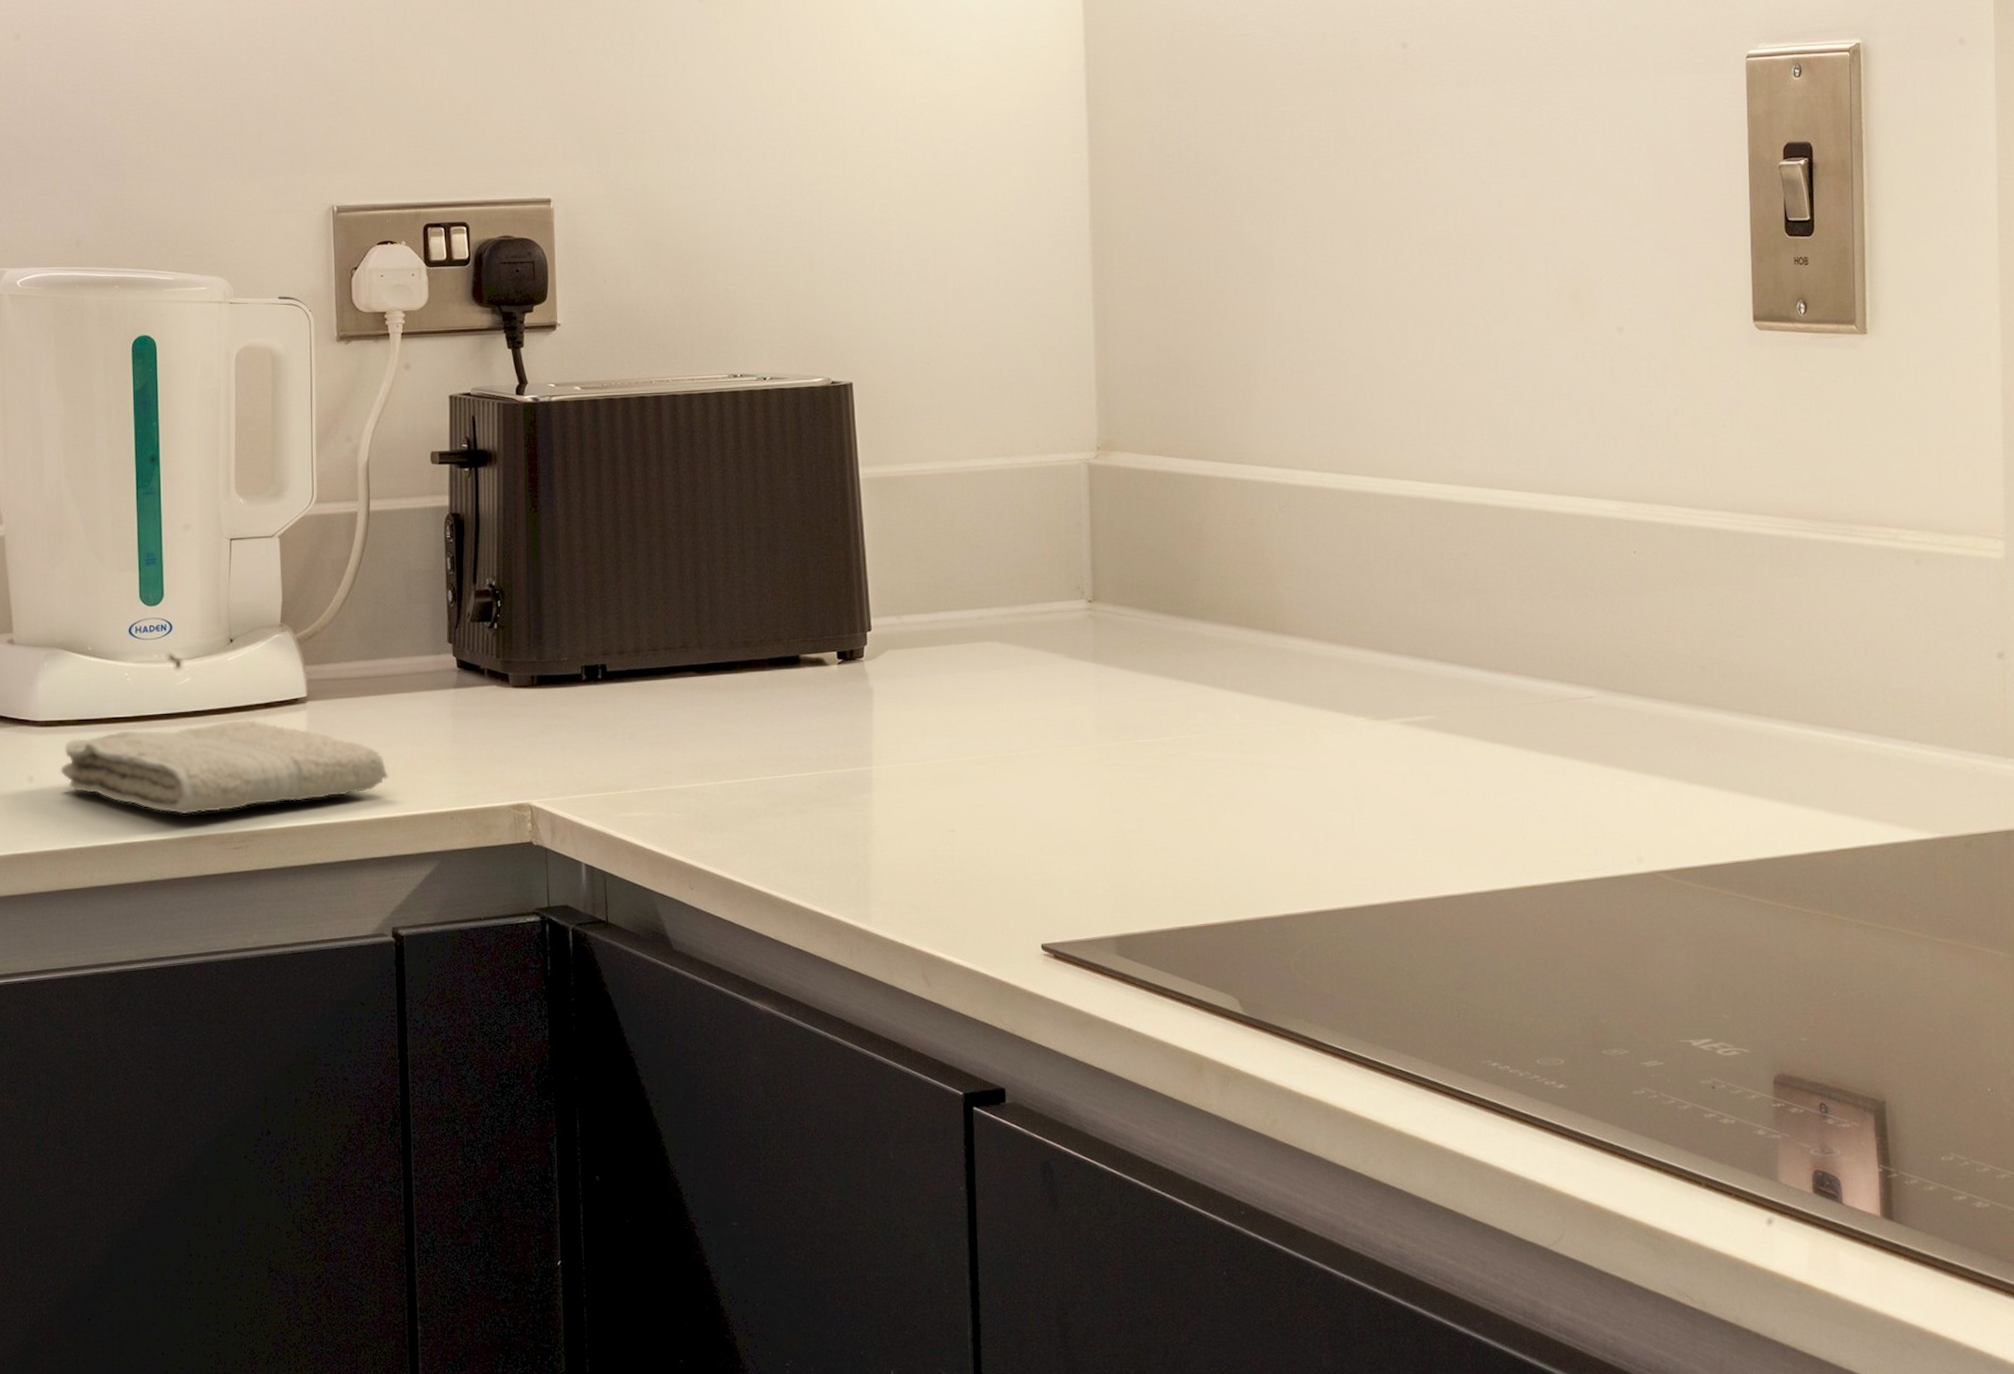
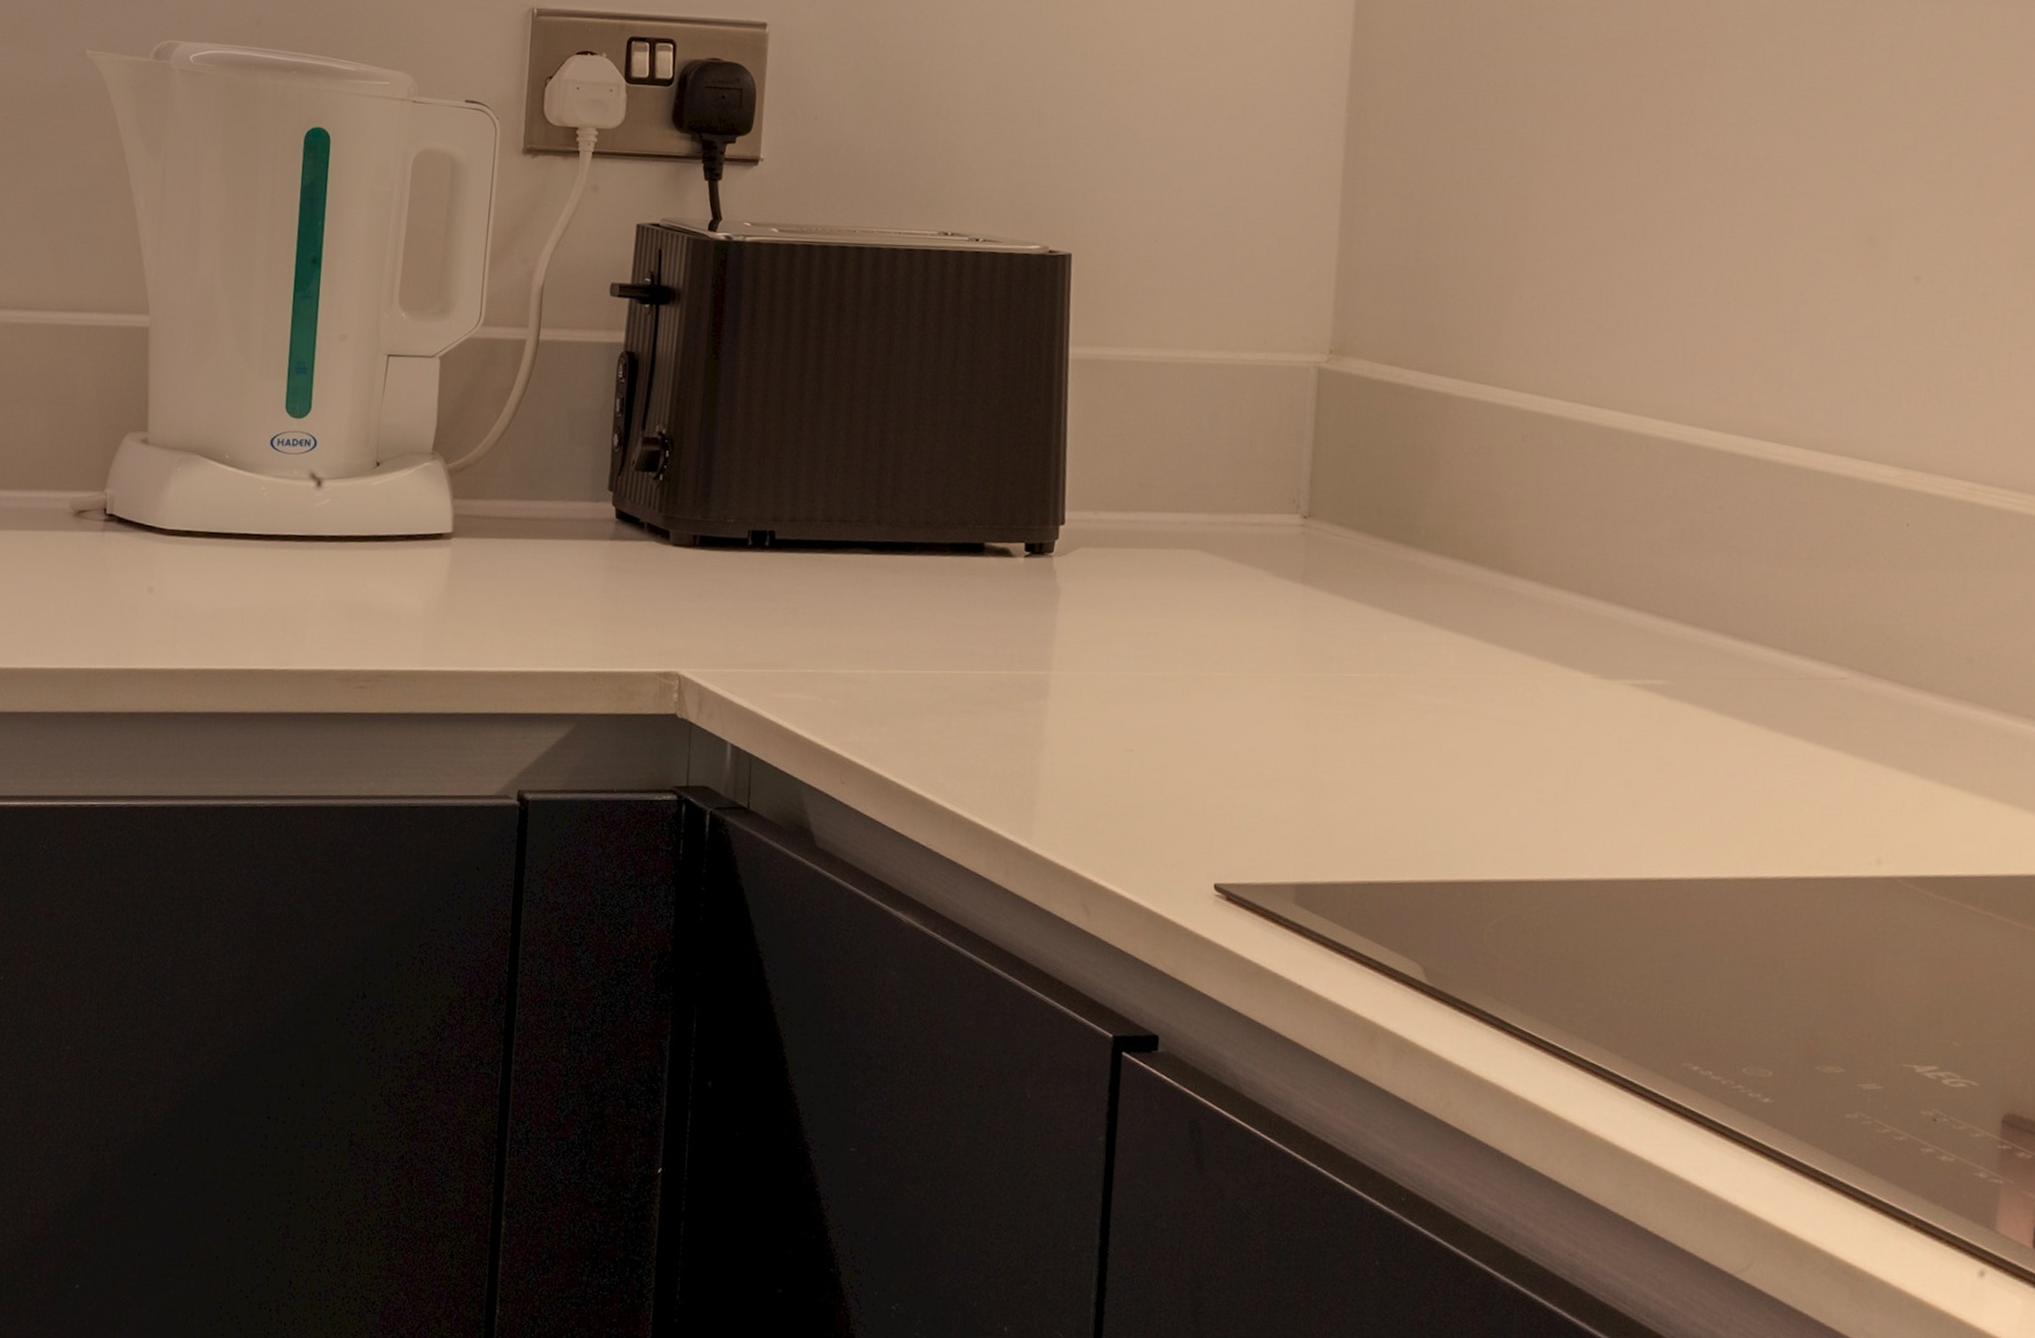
washcloth: present [60,719,388,815] -> none [182,548,530,646]

